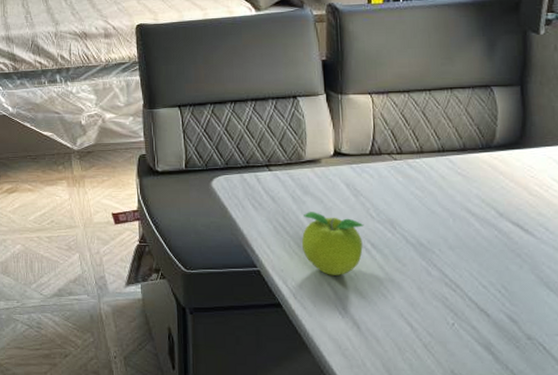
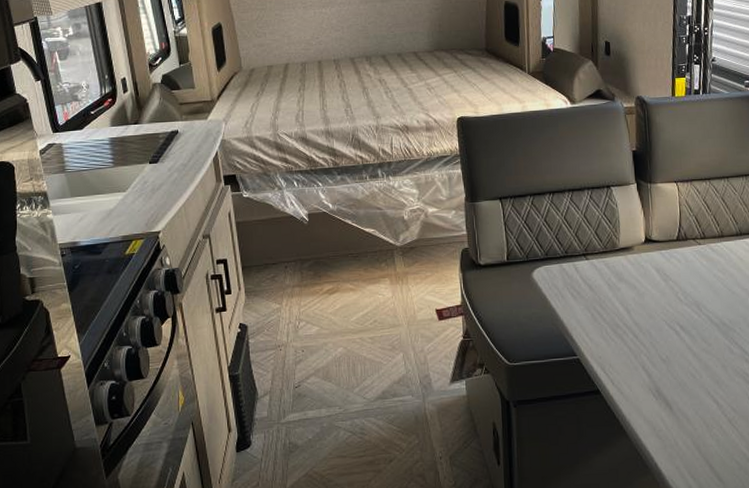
fruit: present [301,212,364,275] -> none [617,298,674,359]

